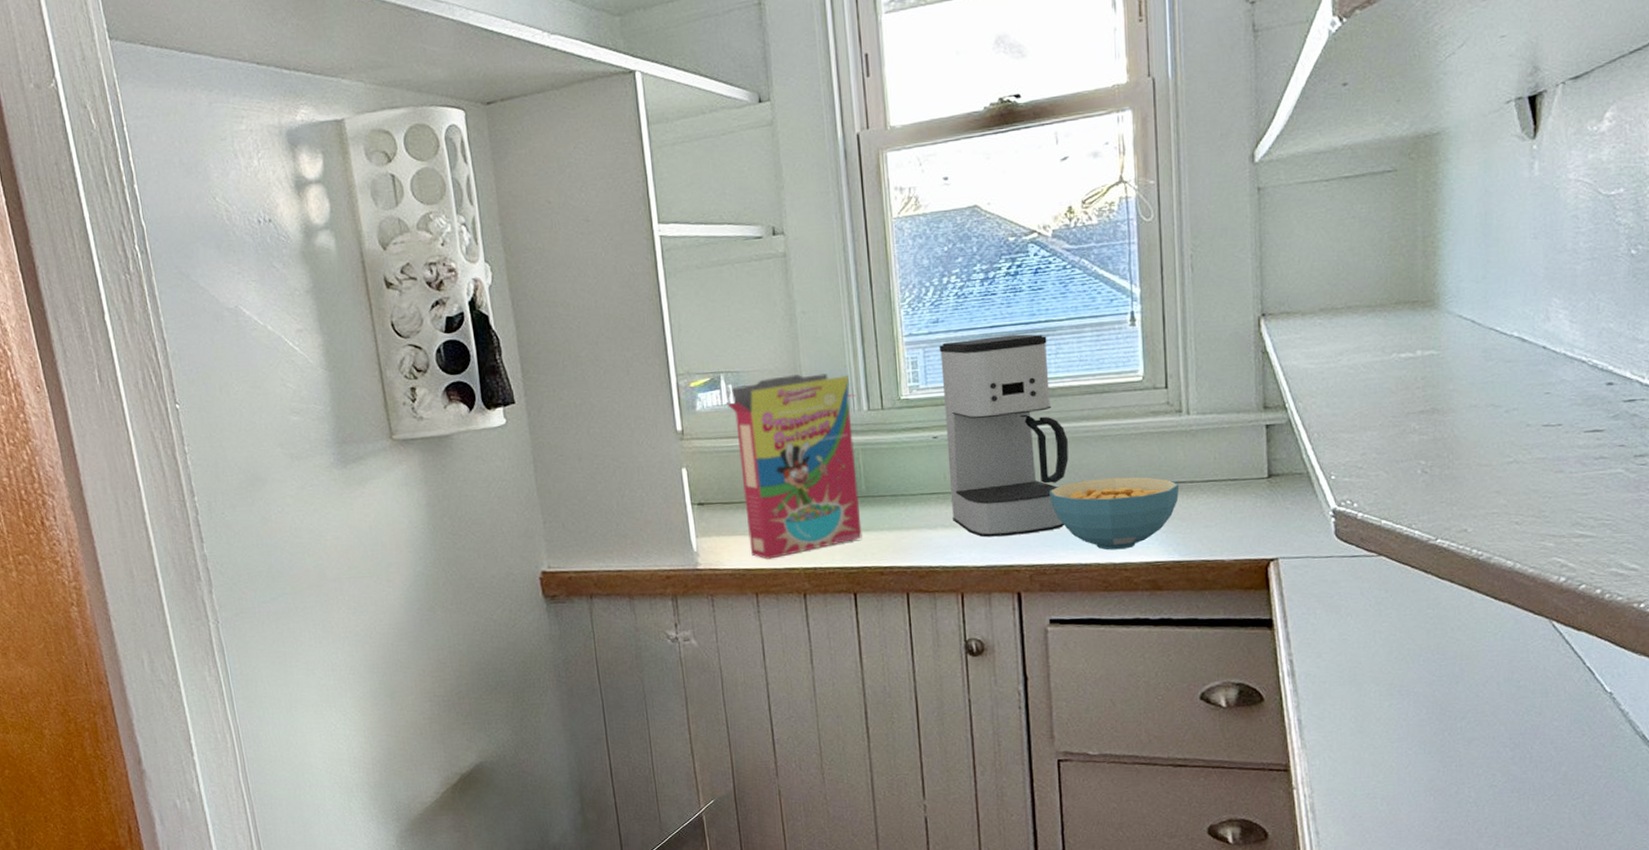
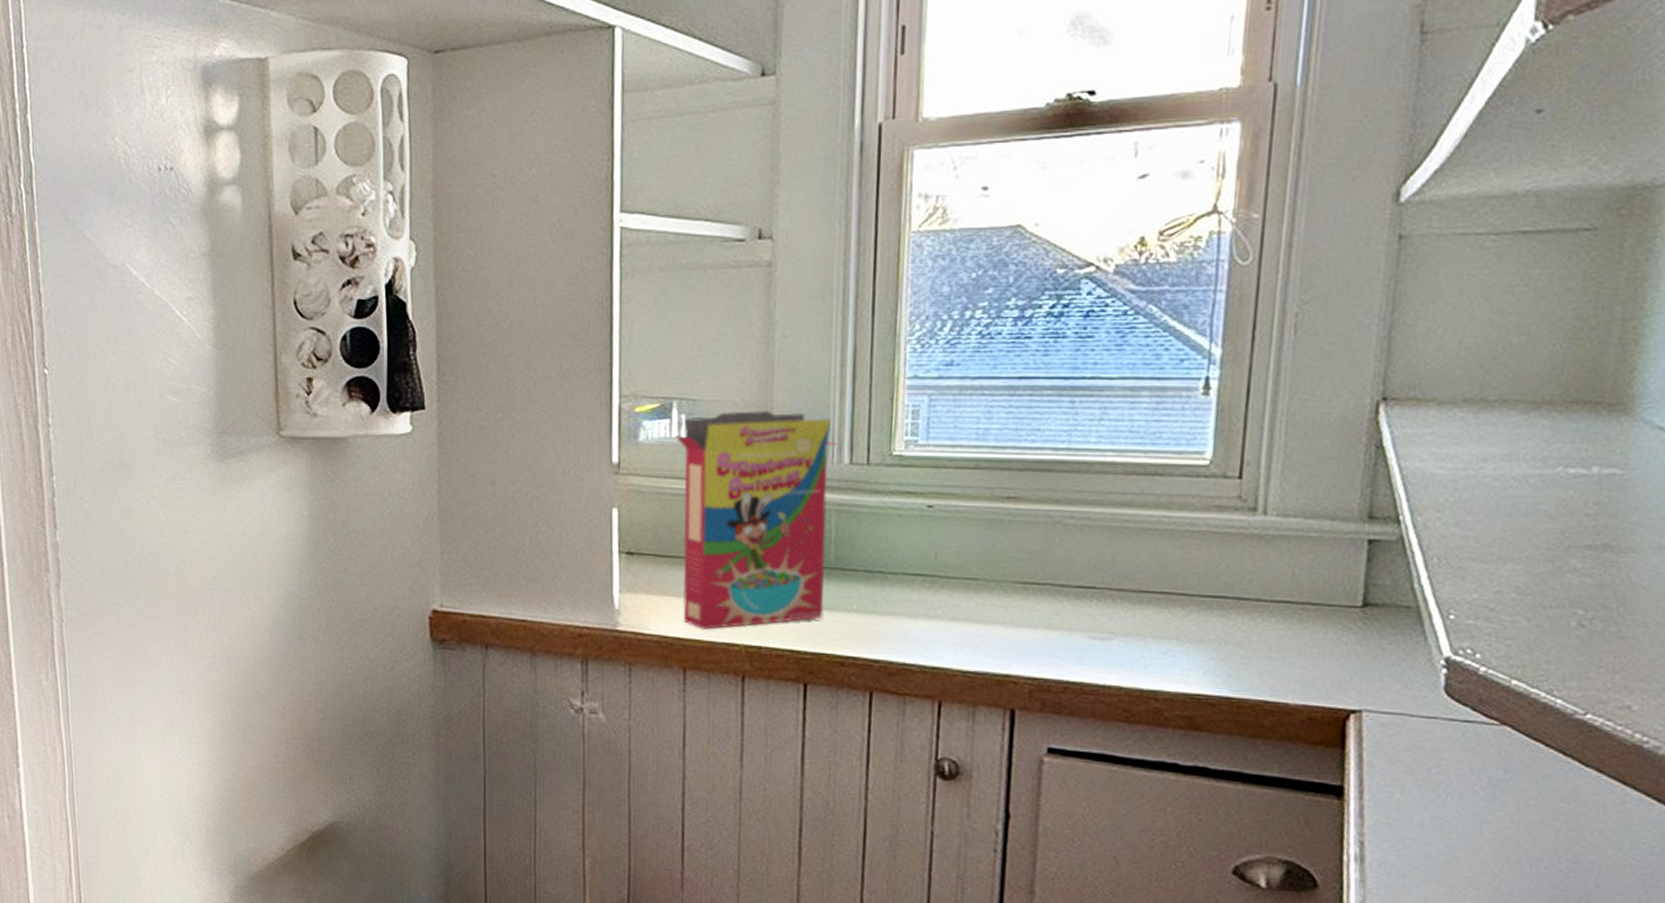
coffee maker: present [939,334,1069,538] -> none [940,390,1101,639]
cereal bowl: present [1049,477,1180,550] -> none [1067,581,1241,674]

